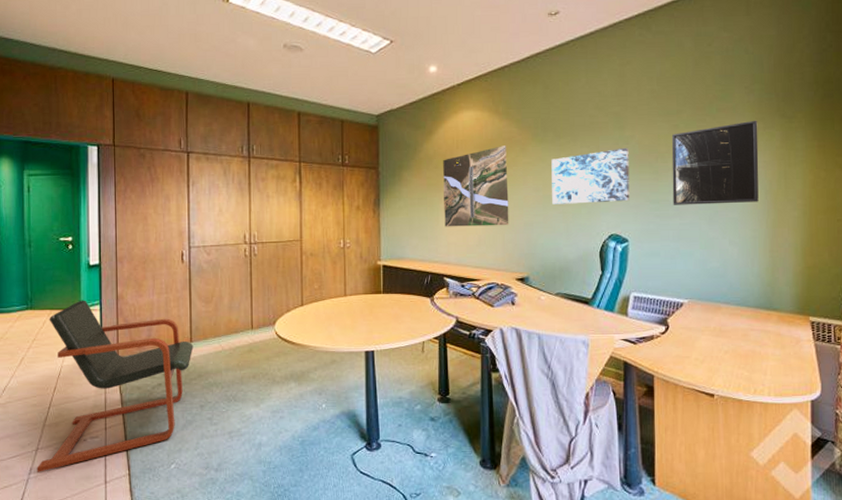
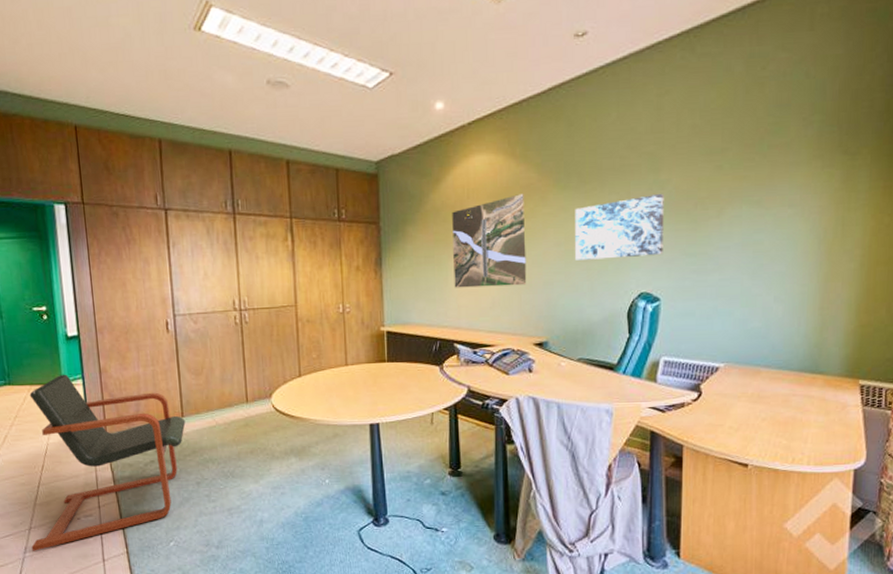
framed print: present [671,120,759,205] -> none [712,157,815,259]

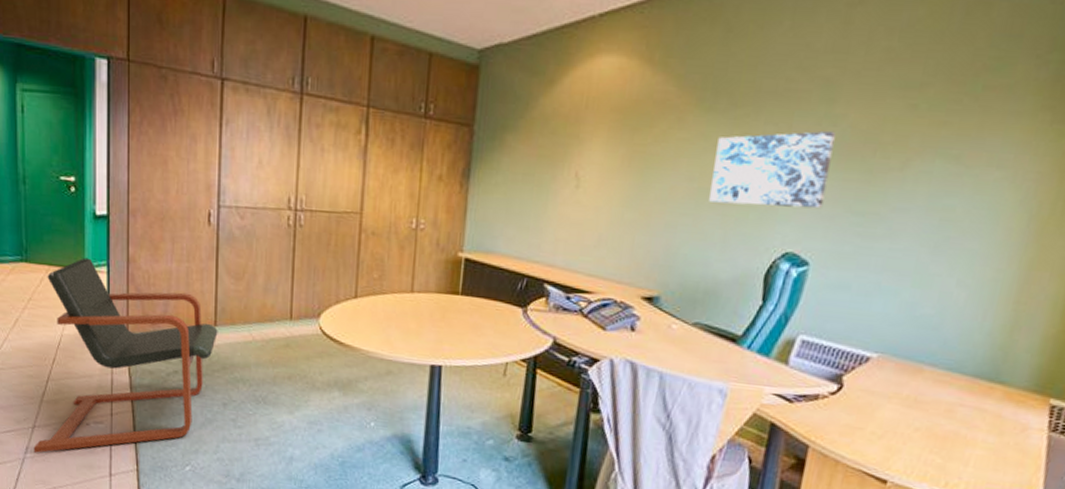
map: present [452,194,527,288] -> none [554,110,657,225]

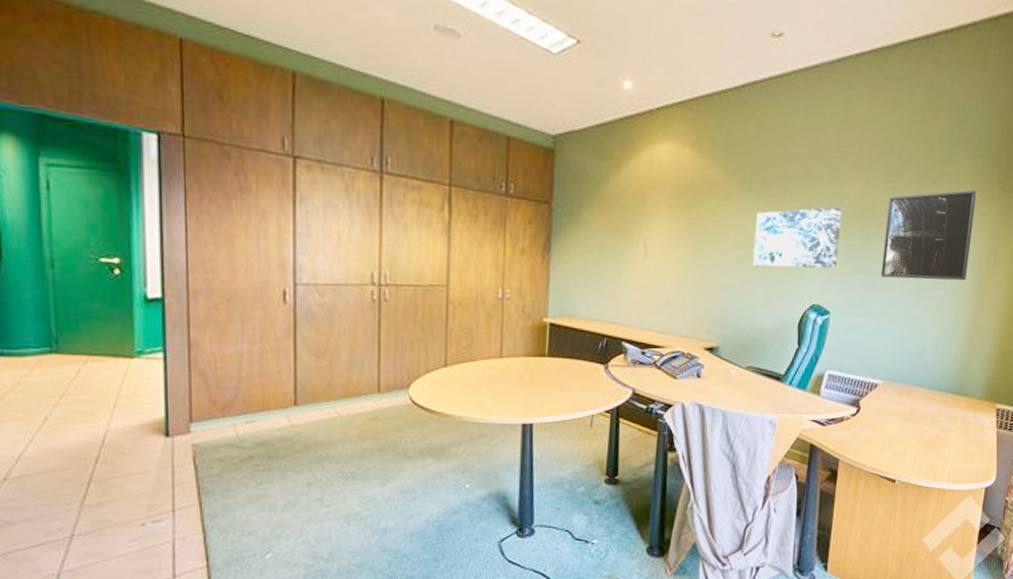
armchair: present [33,257,218,453] -> none [72,344,299,565]
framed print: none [884,108,1044,231] -> present [880,190,977,281]

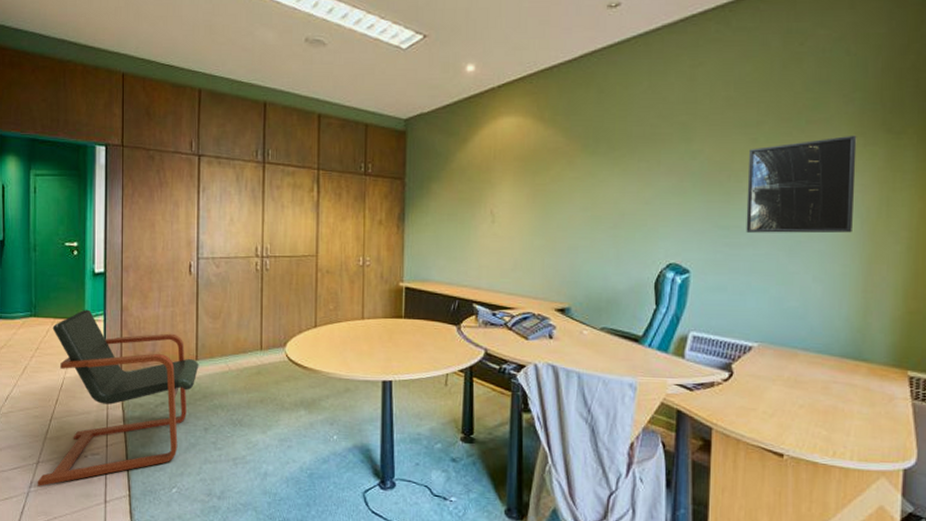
armchair: none [72,344,299,565] -> present [37,309,199,486]
wall art: present [753,206,842,269] -> none [602,163,696,227]

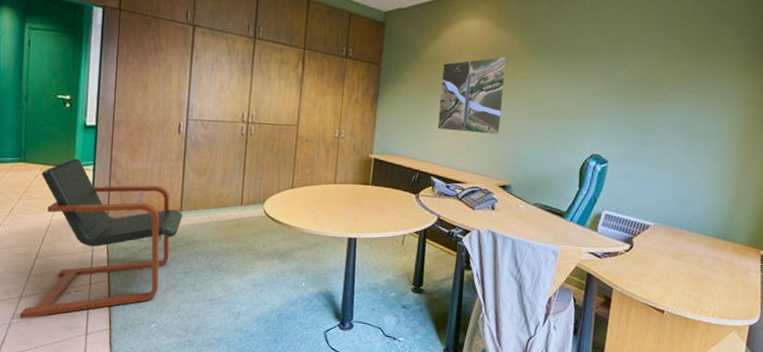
map: none [476,157,551,249] -> present [437,57,506,135]
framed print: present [746,135,857,233] -> none [654,62,744,140]

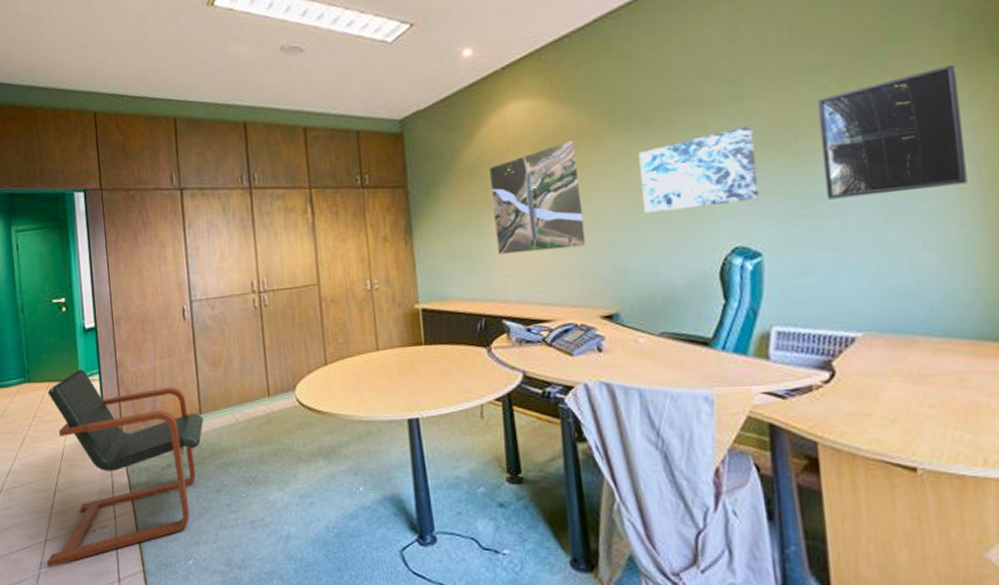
wall art: none [542,73,621,125] -> present [638,125,760,213]
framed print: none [654,62,744,140] -> present [818,64,967,200]

